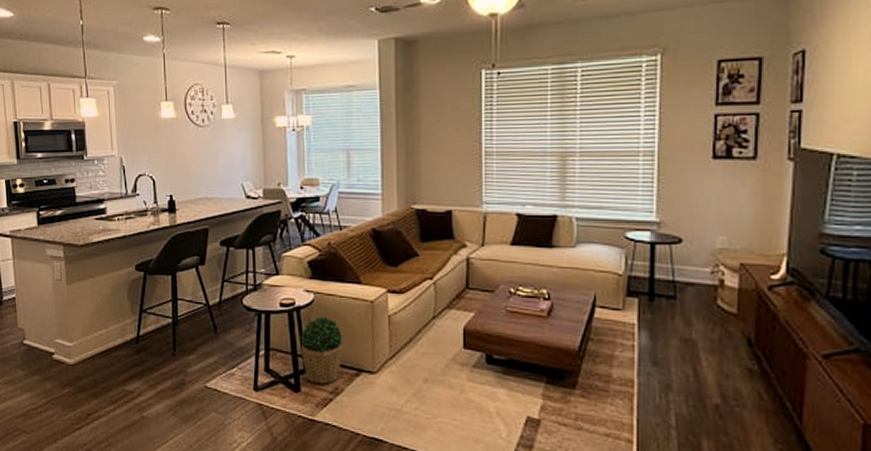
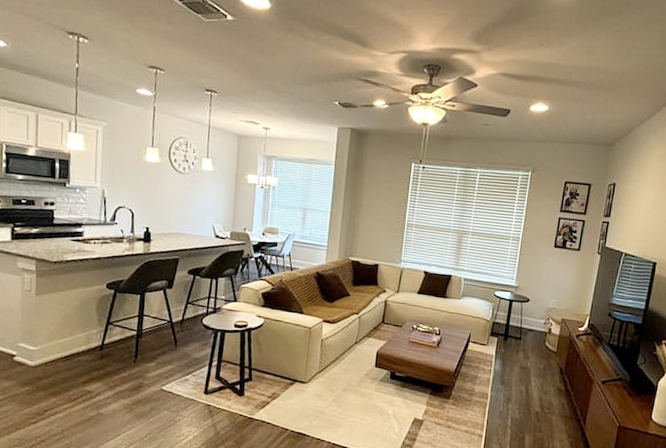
potted plant: present [300,316,343,384] -> none [248,337,284,390]

